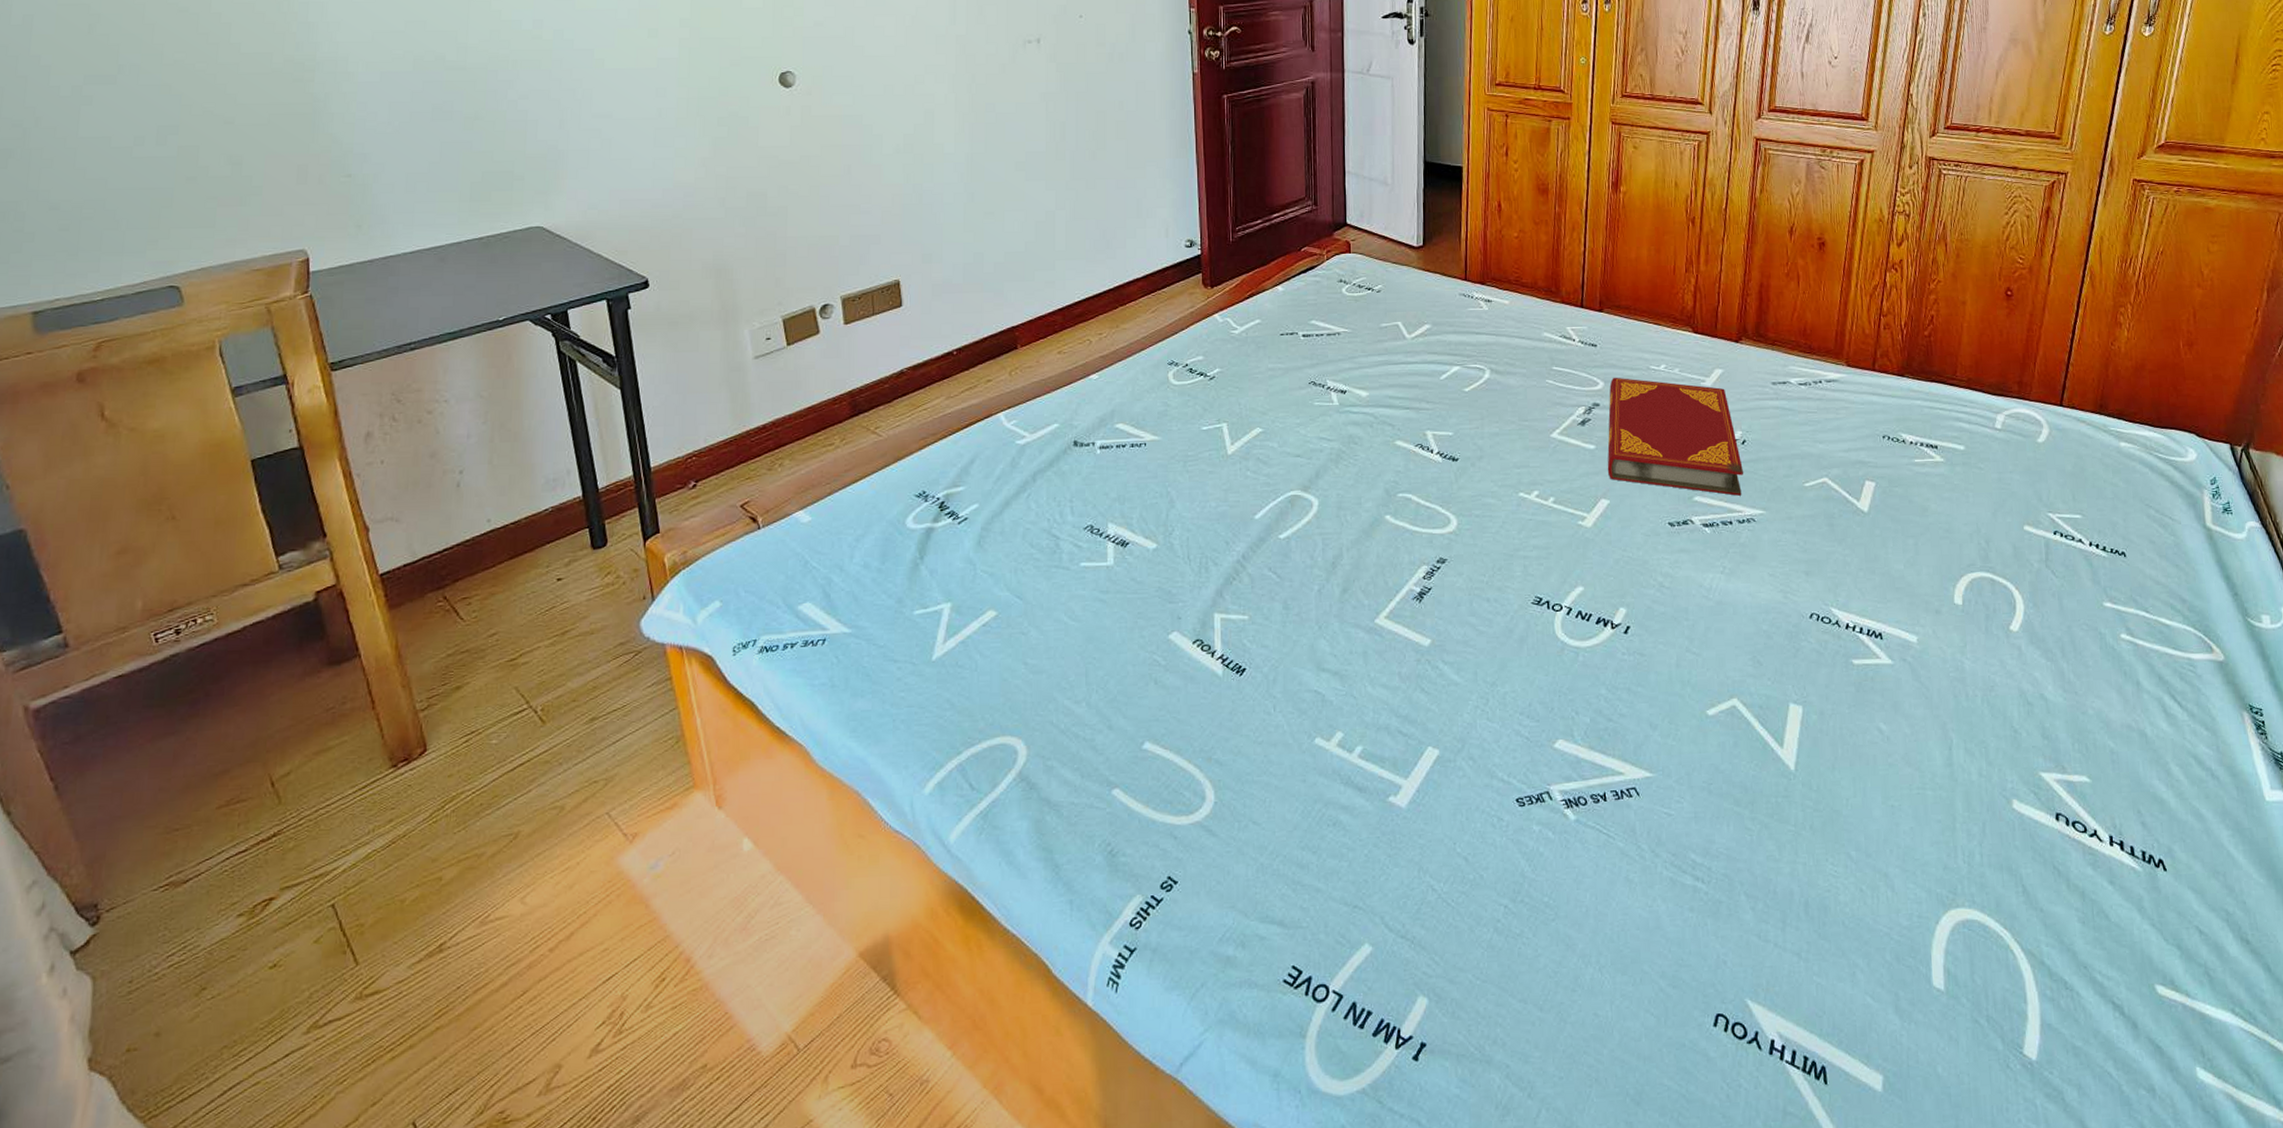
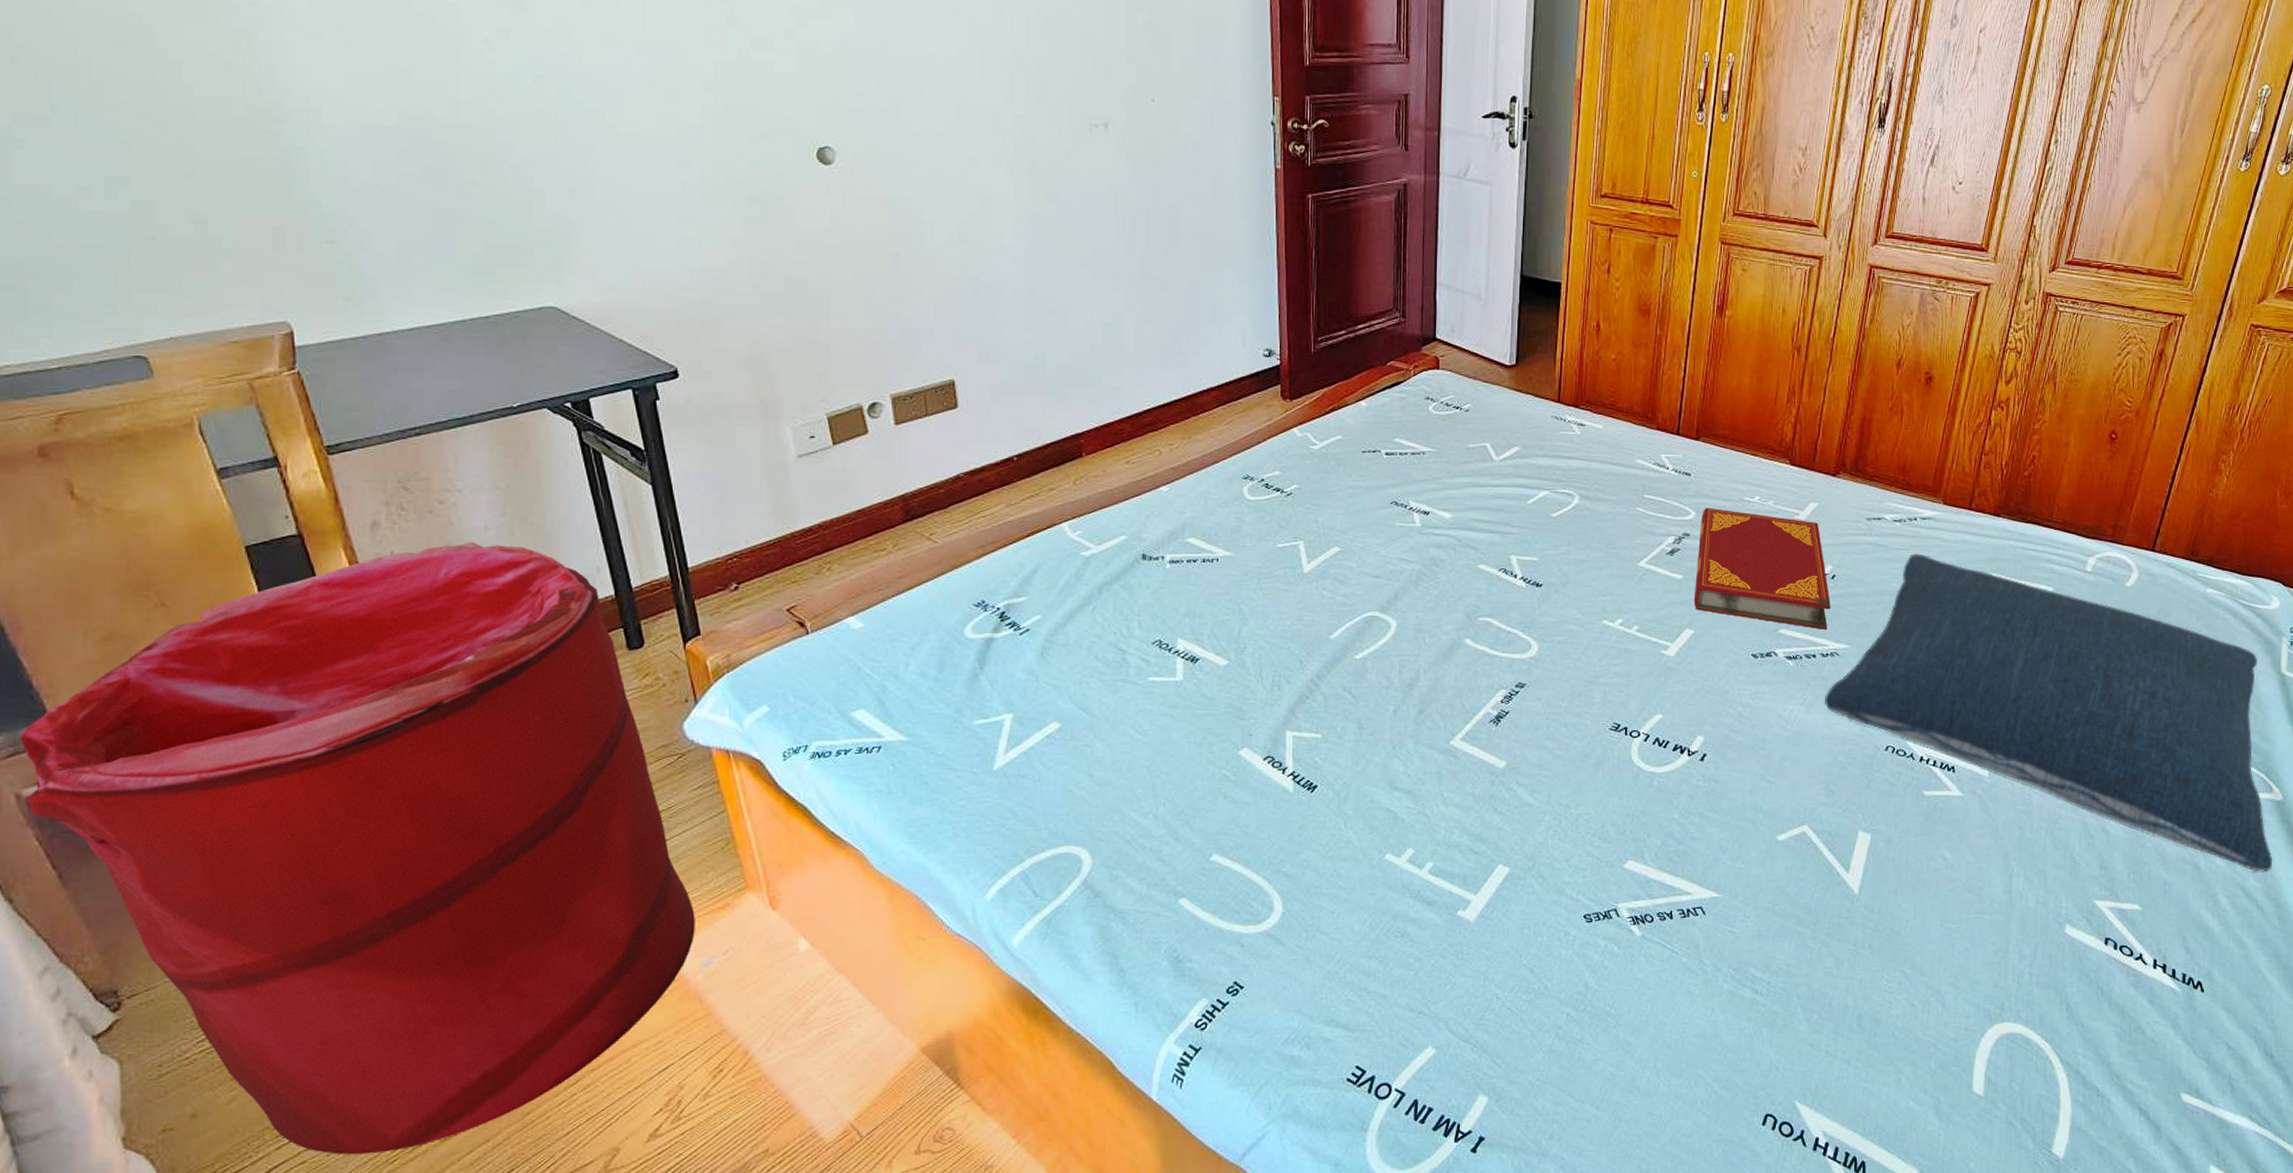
laundry hamper: none [33,449,644,1075] -> present [19,542,695,1155]
pillow: none [1745,416,2224,739] -> present [1825,553,2273,872]

